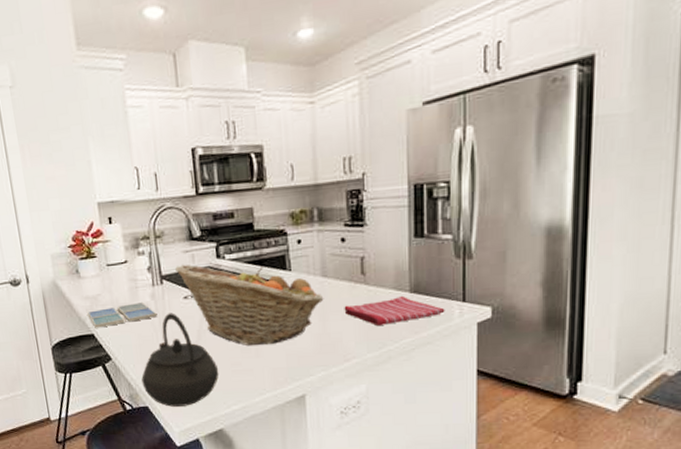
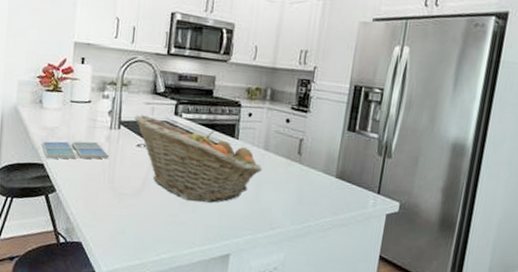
kettle: present [141,313,219,407] -> none [80,157,156,248]
dish towel: present [344,295,445,327] -> none [277,179,362,203]

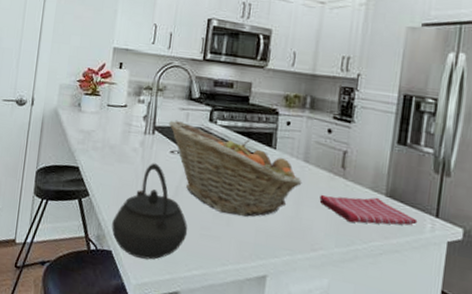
drink coaster: present [42,141,109,159] -> none [78,144,143,164]
kettle: none [80,157,156,248] -> present [111,163,188,260]
dish towel: none [277,179,362,203] -> present [319,194,418,225]

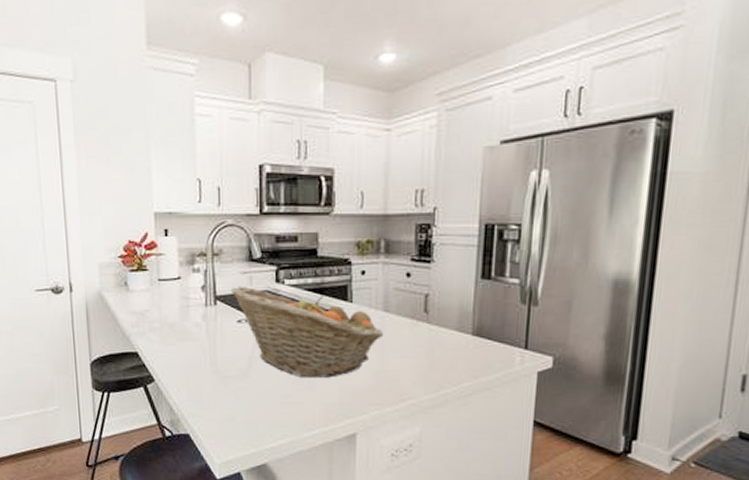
kettle: present [111,163,188,260] -> none [185,336,268,437]
dish towel: present [319,194,418,225] -> none [404,337,507,368]

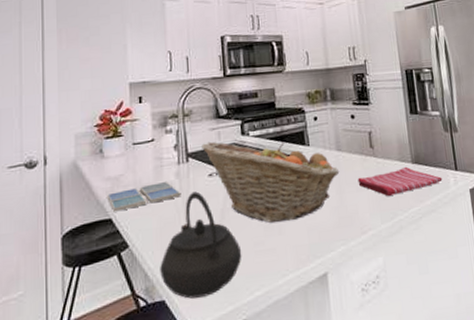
drink coaster: none [133,321,208,346] -> present [107,181,181,212]
kettle: none [185,336,268,437] -> present [160,191,242,299]
dish towel: none [404,337,507,368] -> present [357,166,443,197]

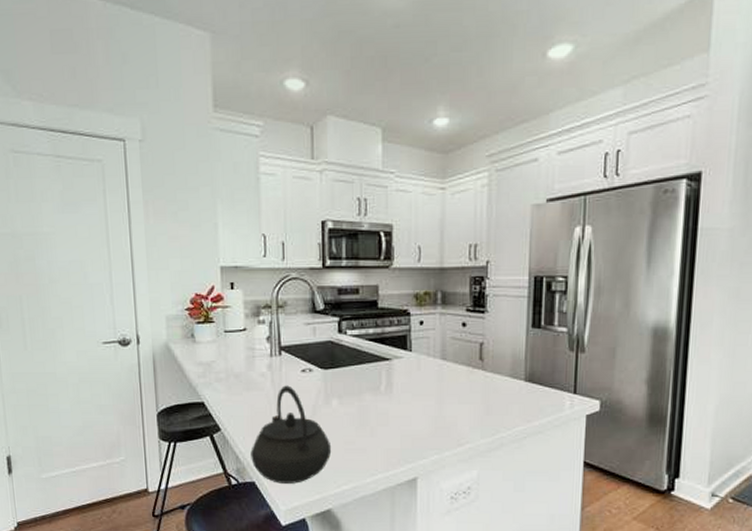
drink coaster: present [107,181,181,212] -> none [199,372,273,396]
fruit basket: present [202,141,340,223] -> none [295,336,442,424]
dish towel: present [357,166,443,197] -> none [461,383,557,413]

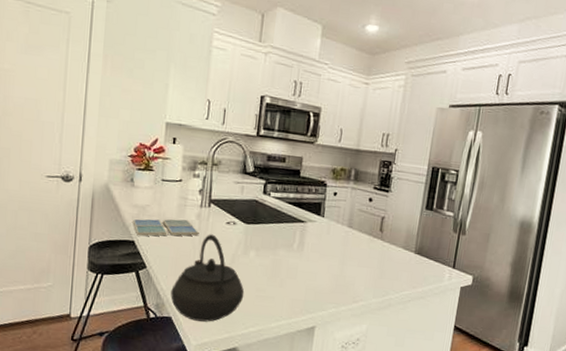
drink coaster: none [199,372,273,396] -> present [132,219,199,237]

